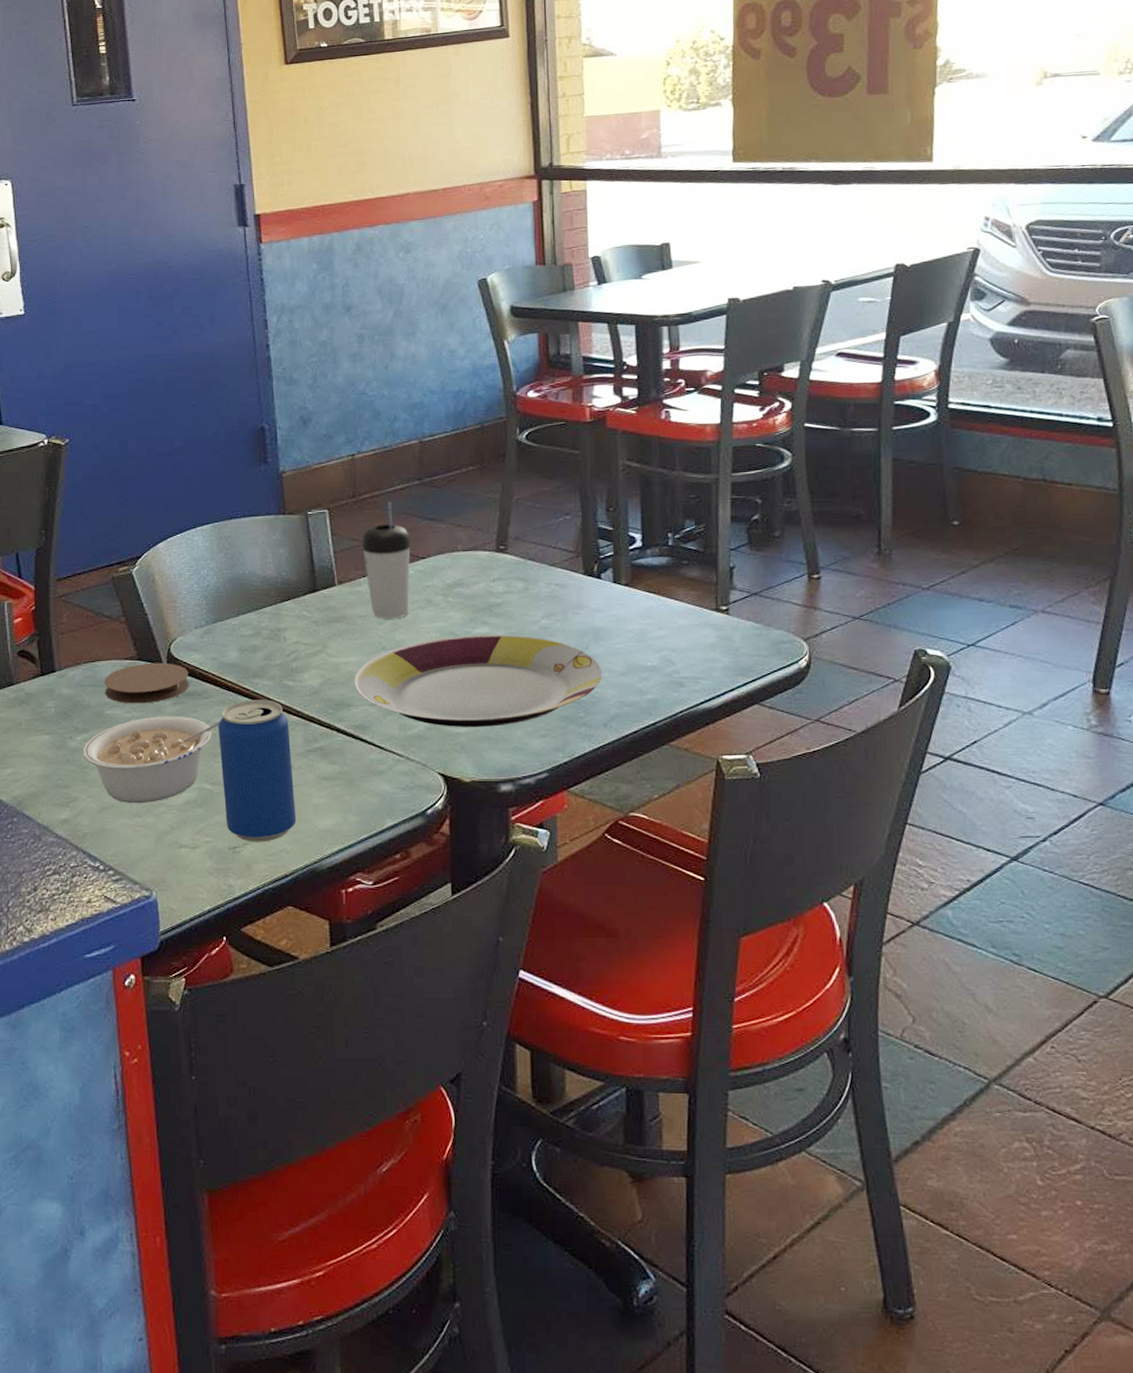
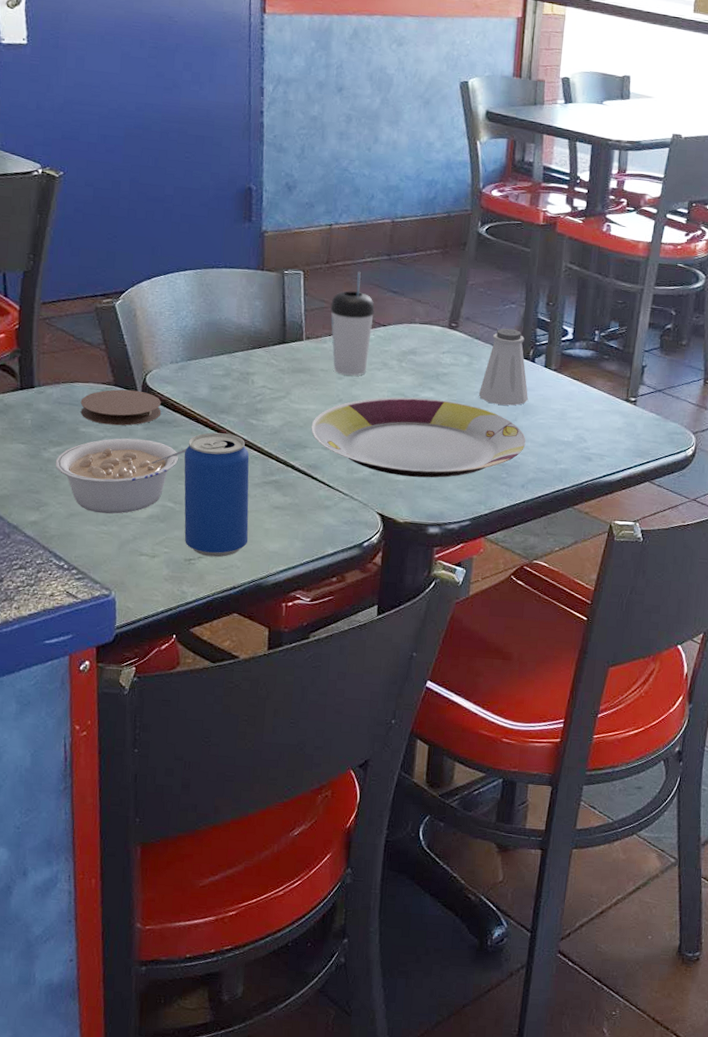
saltshaker: none [540,543,599,632] -> present [478,328,529,406]

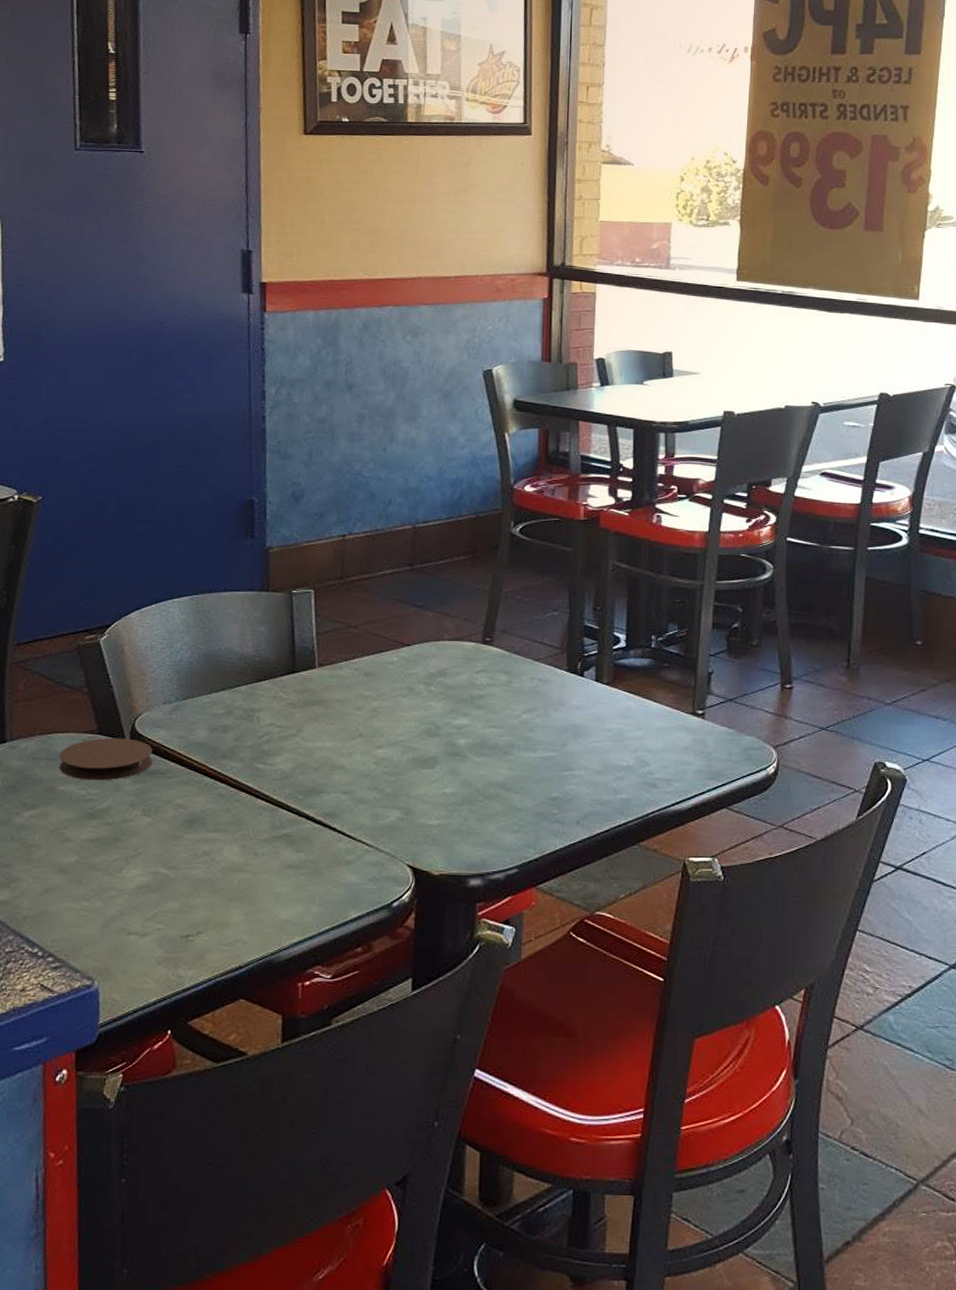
legume: present [55,438,188,514] -> none [28,794,184,887]
beverage can: present [184,432,250,558] -> none [179,781,257,931]
plate: present [311,397,526,478] -> none [327,726,579,820]
beverage cup: present [330,271,375,376] -> none [346,585,397,705]
saltshaker: present [478,328,529,406] -> none [520,639,579,728]

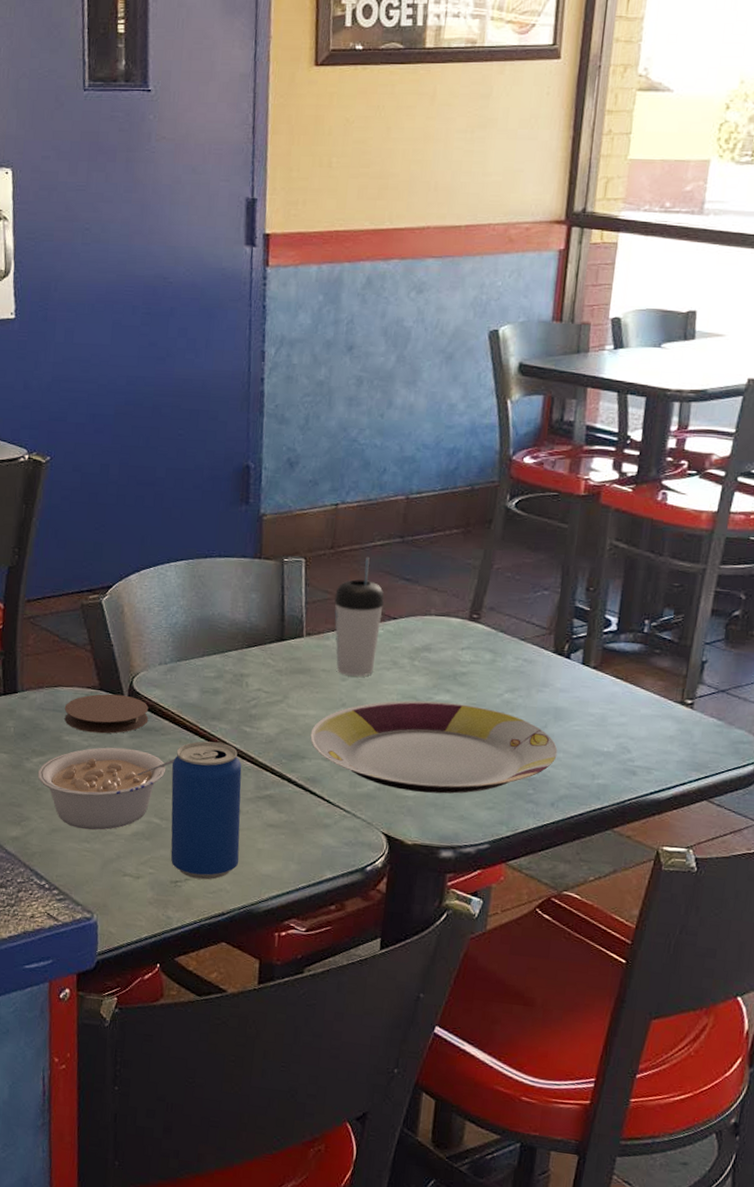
legume: none [28,794,184,887] -> present [37,747,176,830]
beverage can: none [179,781,257,931] -> present [170,741,242,880]
plate: none [327,726,579,820] -> present [310,700,558,794]
beverage cup: none [346,585,397,705] -> present [334,556,384,677]

